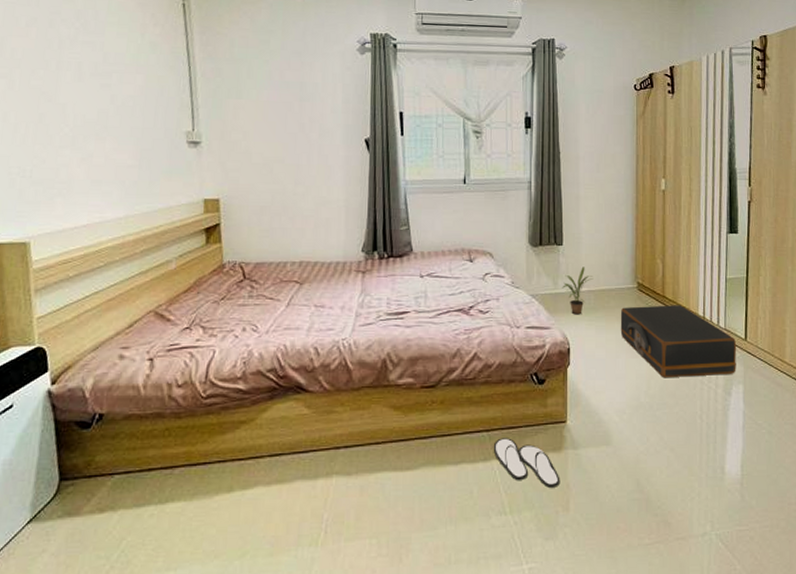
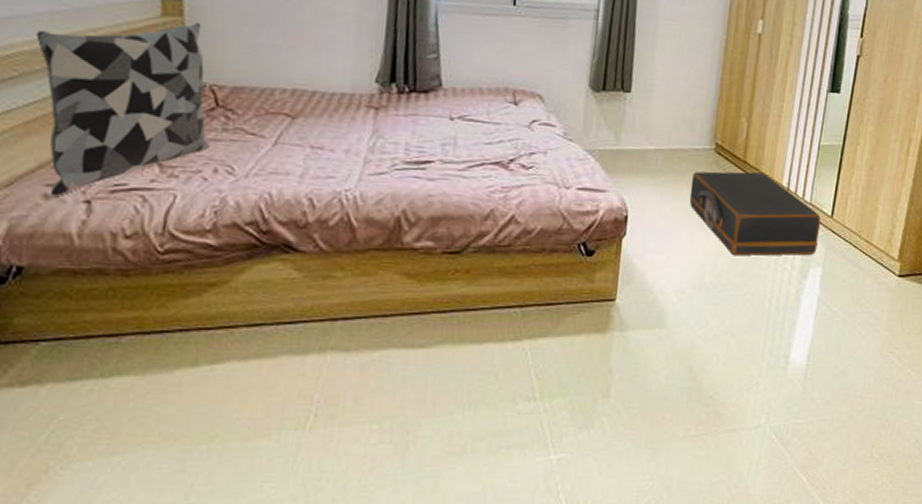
pillow: none [116,215,239,356] -> present [36,22,210,196]
slippers: present [493,438,560,488] -> none [526,315,602,372]
potted plant: present [561,267,594,315] -> none [624,120,664,177]

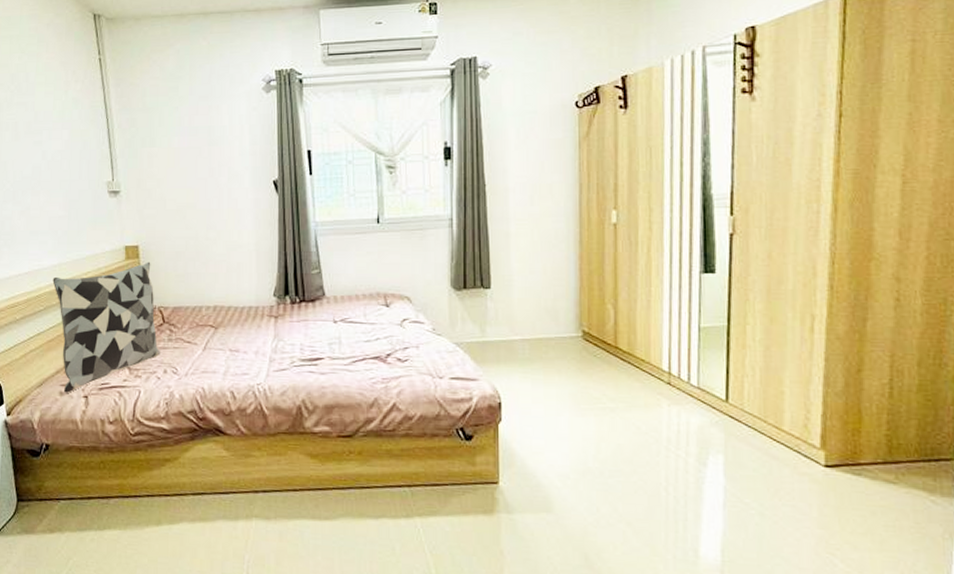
suitcase: present [689,171,821,256] -> none [561,357,715,442]

